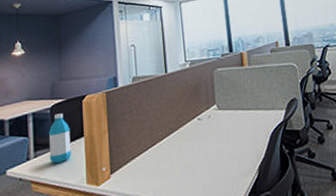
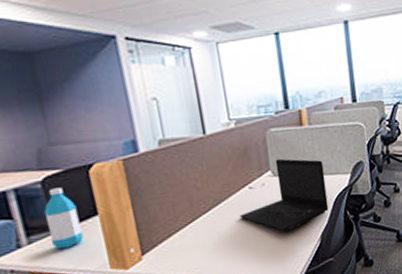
laptop: none [188,94,266,162] -> present [239,158,329,232]

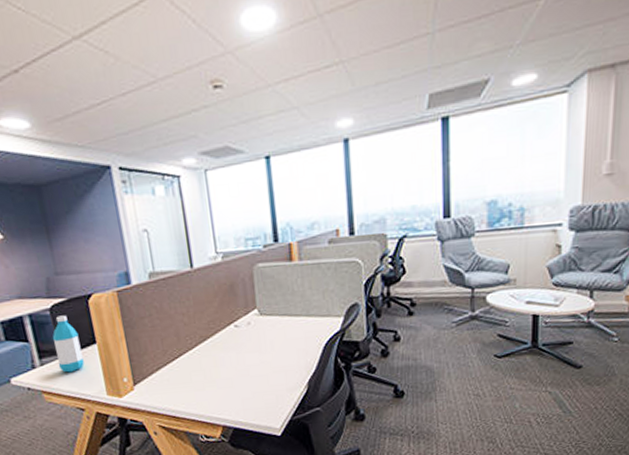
laptop: present [239,158,329,232] -> none [224,296,318,375]

